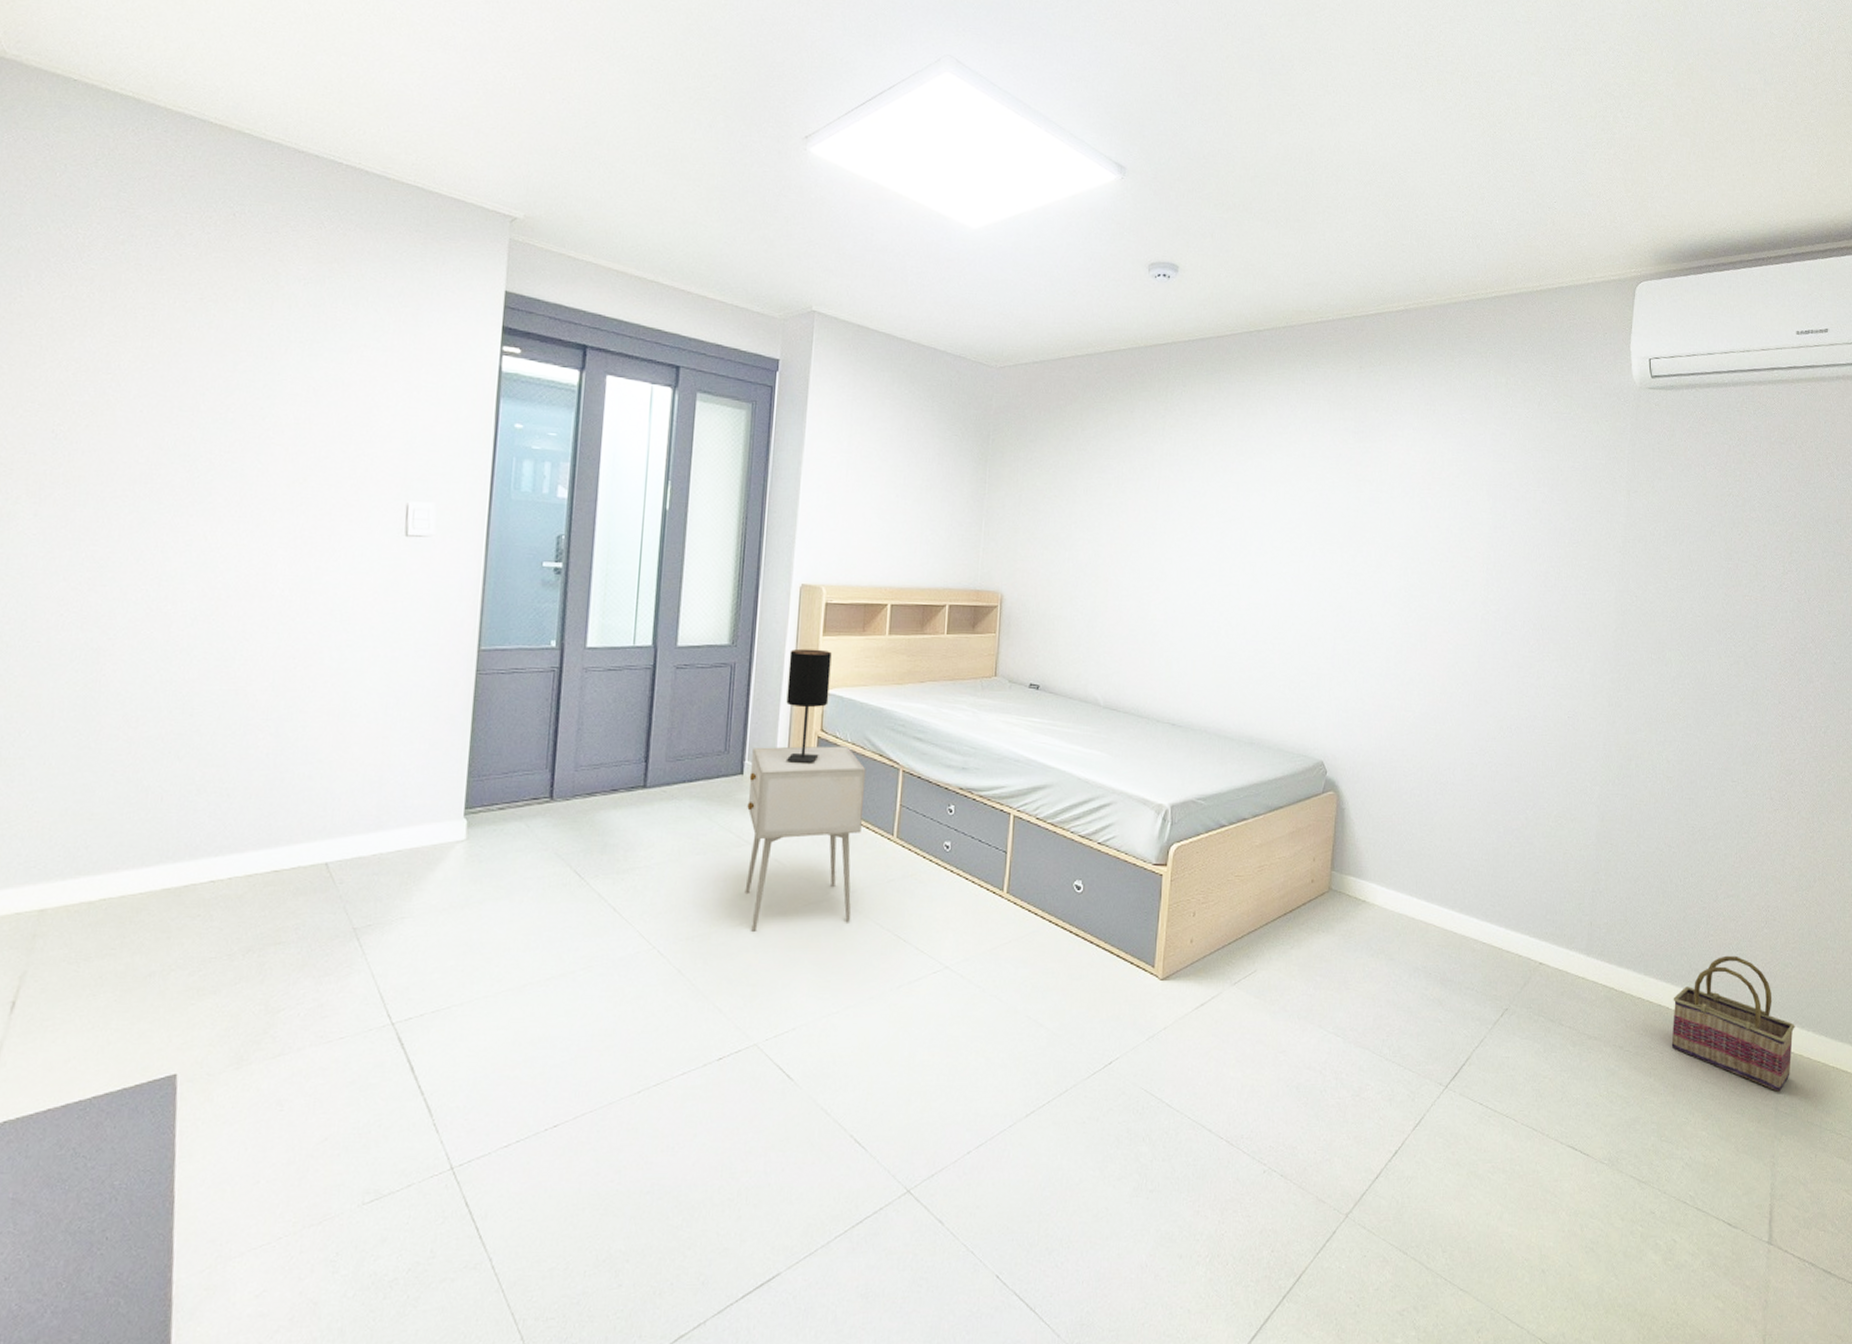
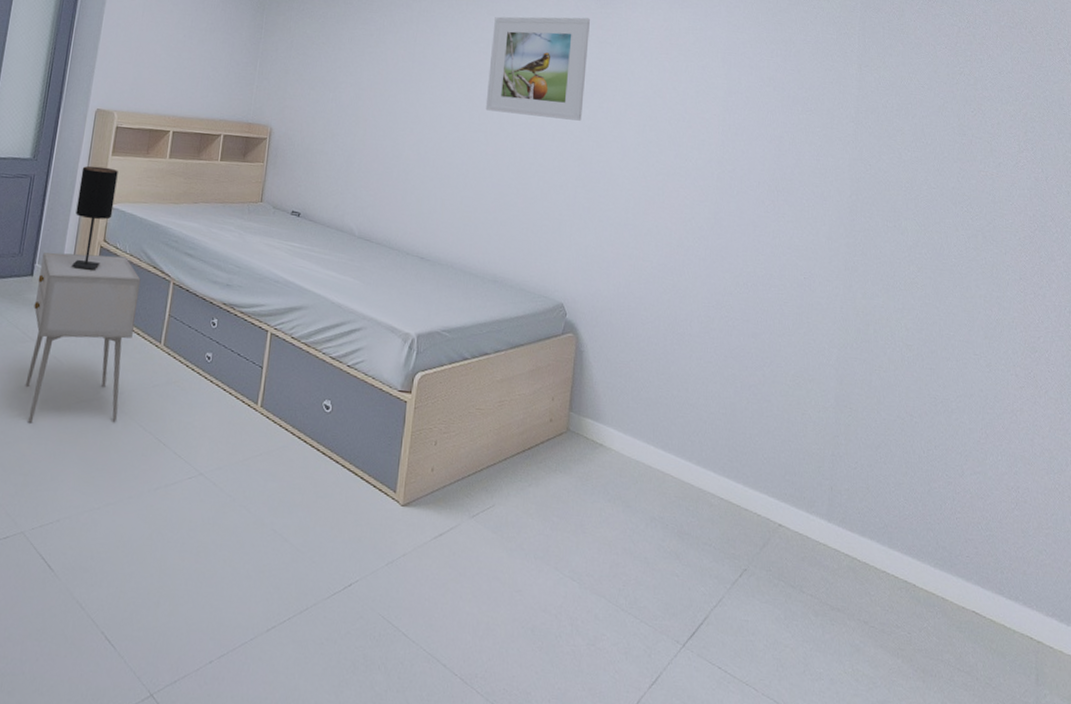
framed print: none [1237,453,1347,567] -> present [485,16,590,121]
basket: present [1671,955,1795,1092] -> none [919,535,1053,689]

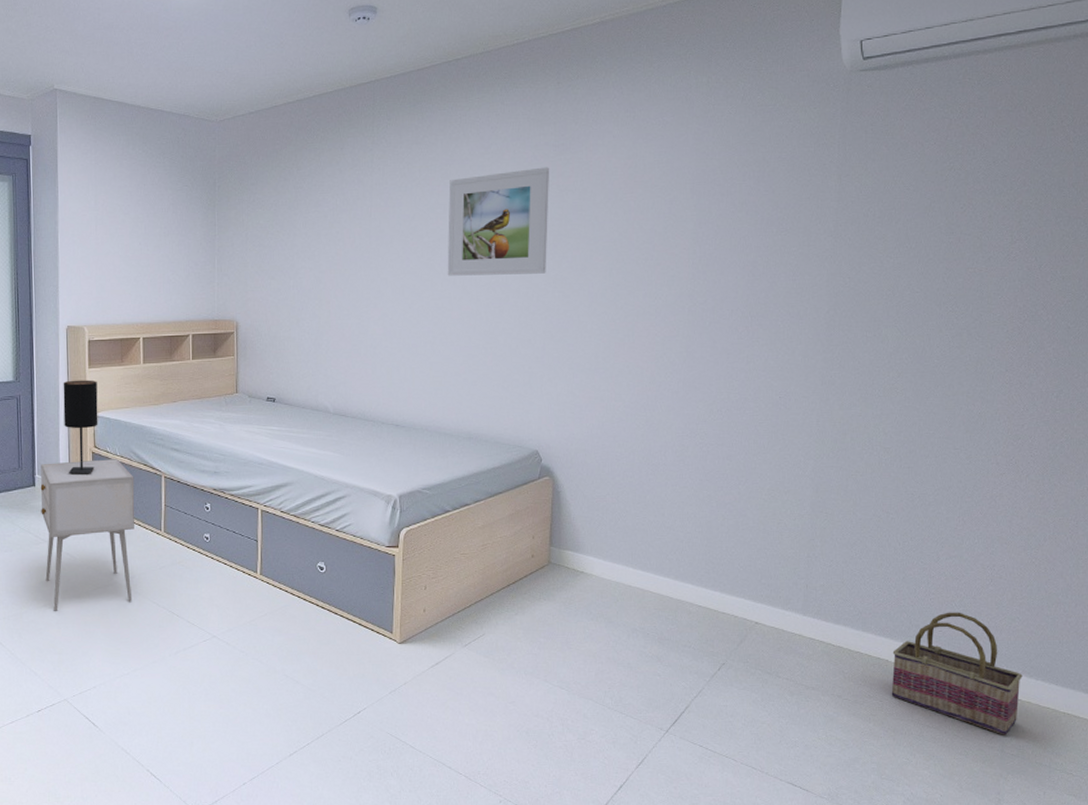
basket: none [919,535,1053,689] -> present [891,612,1023,735]

